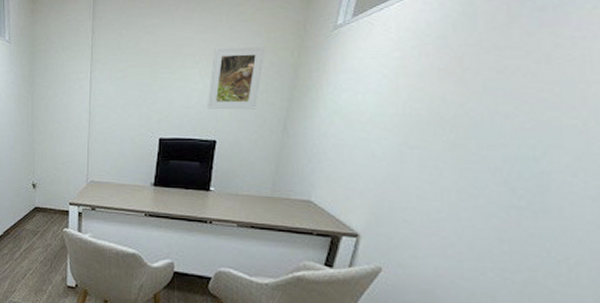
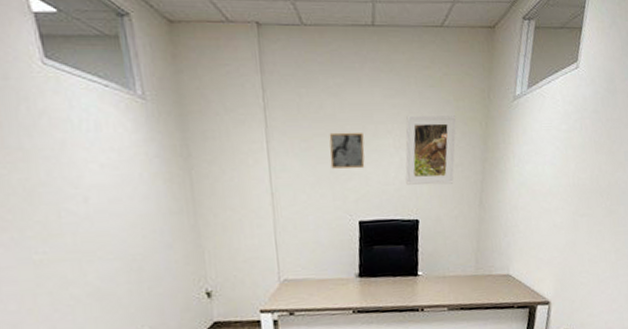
wall art: none [140,63,172,94] -> present [329,132,365,169]

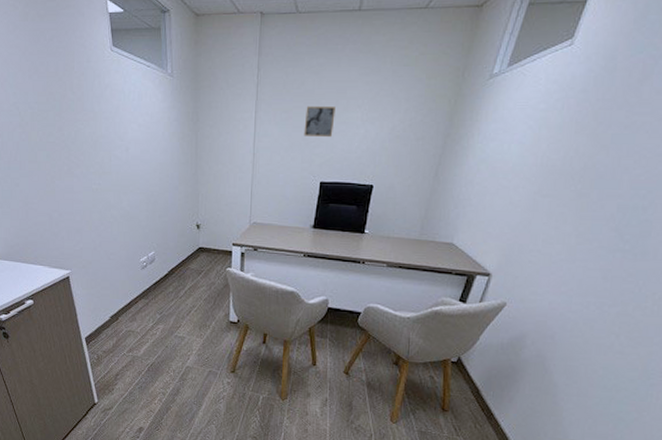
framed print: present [405,115,456,185] -> none [367,93,425,156]

